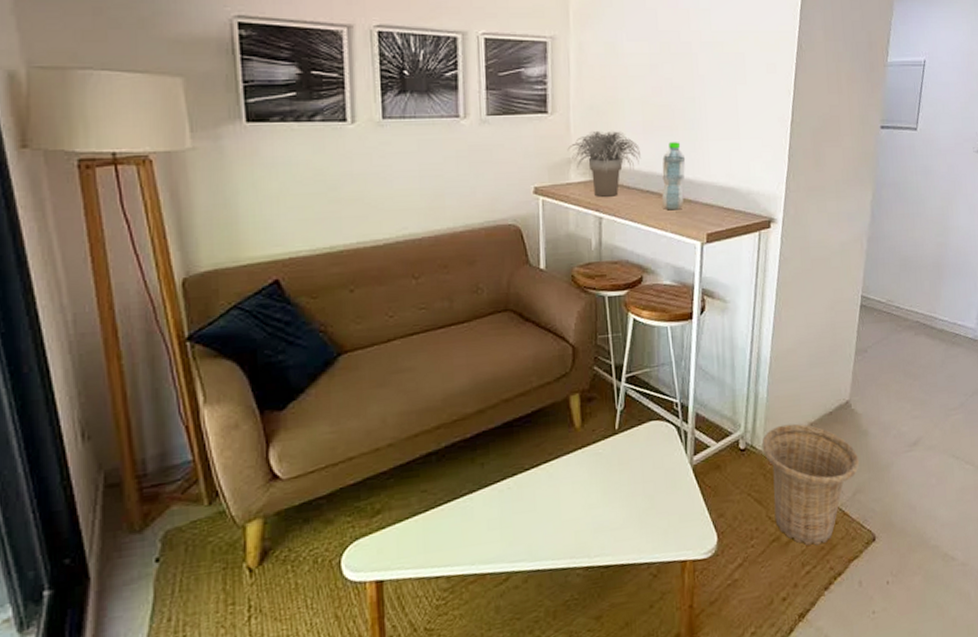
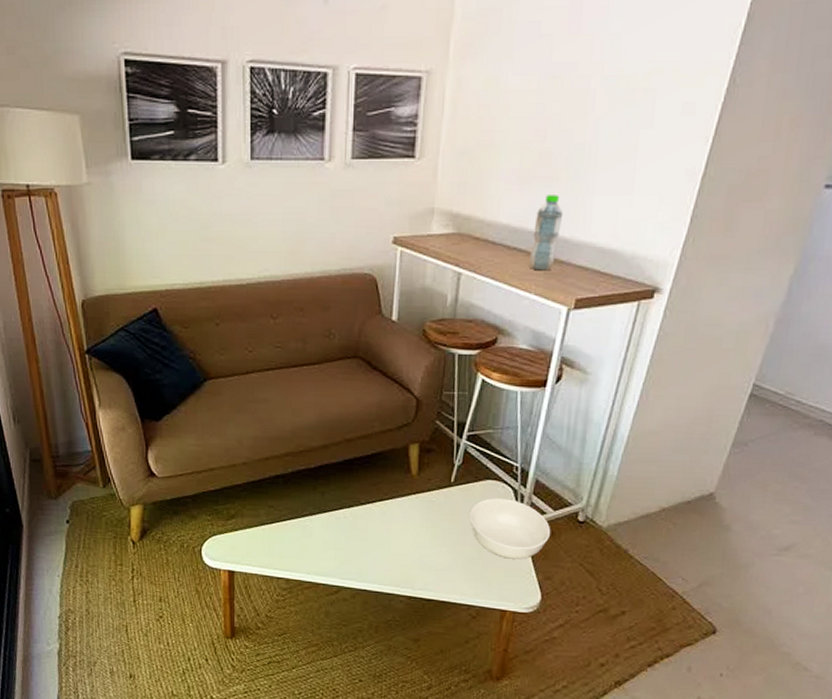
potted plant: present [567,130,640,197] -> none [432,179,512,251]
bowl: none [638,437,717,503] -> present [469,498,551,559]
basket: present [761,423,860,545] -> none [602,505,714,625]

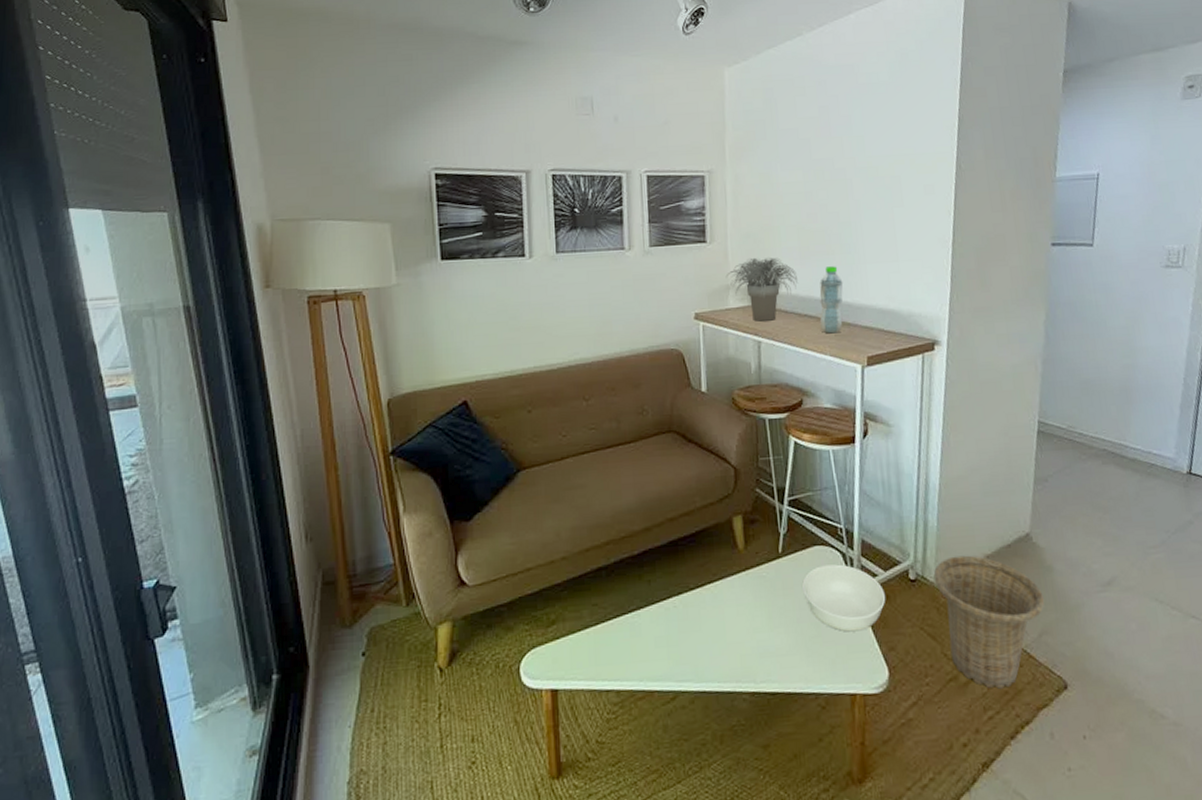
potted plant: none [432,179,512,251] -> present [725,257,797,322]
basket: none [602,505,714,625] -> present [933,555,1045,689]

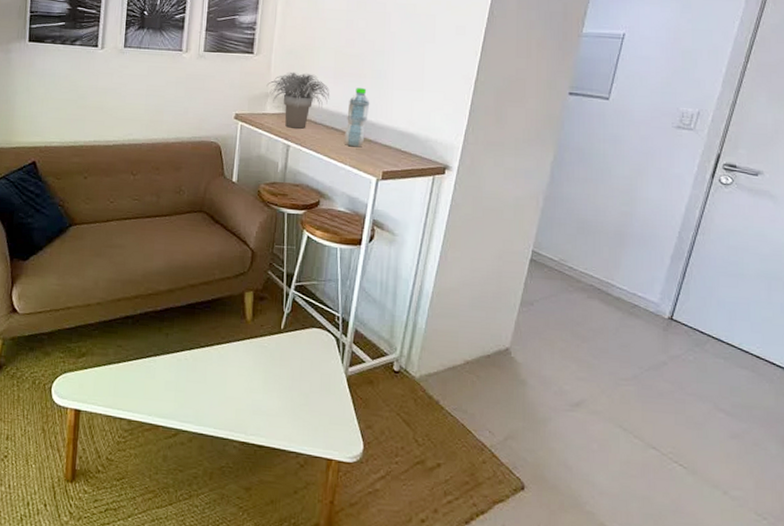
bowl: present [802,564,886,632] -> none [297,345,370,407]
basket: present [933,555,1045,689] -> none [415,357,515,479]

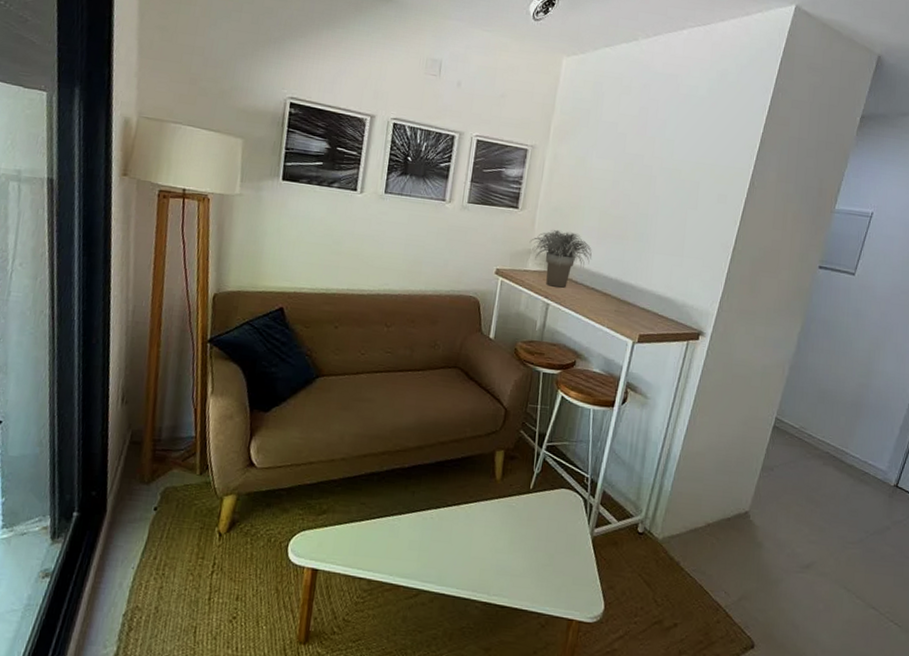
water bottle: present [343,88,370,147] -> none [603,249,631,309]

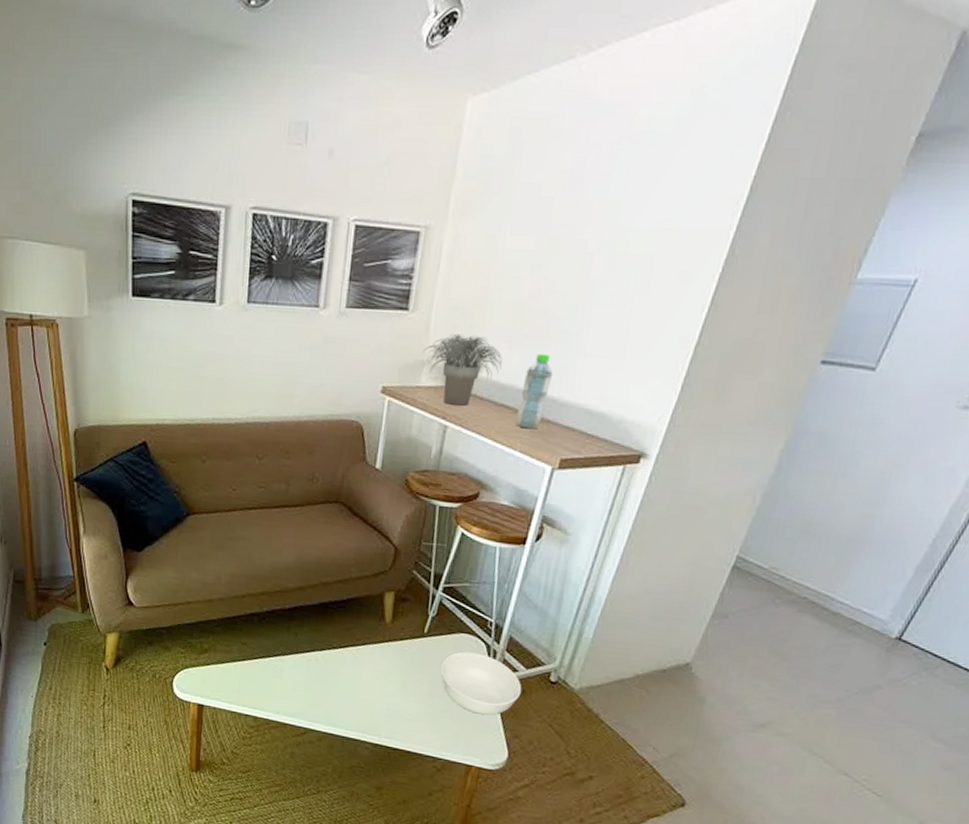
bowl: none [544,506,615,568] -> present [440,651,522,716]
water bottle: none [603,249,631,309] -> present [515,354,554,429]

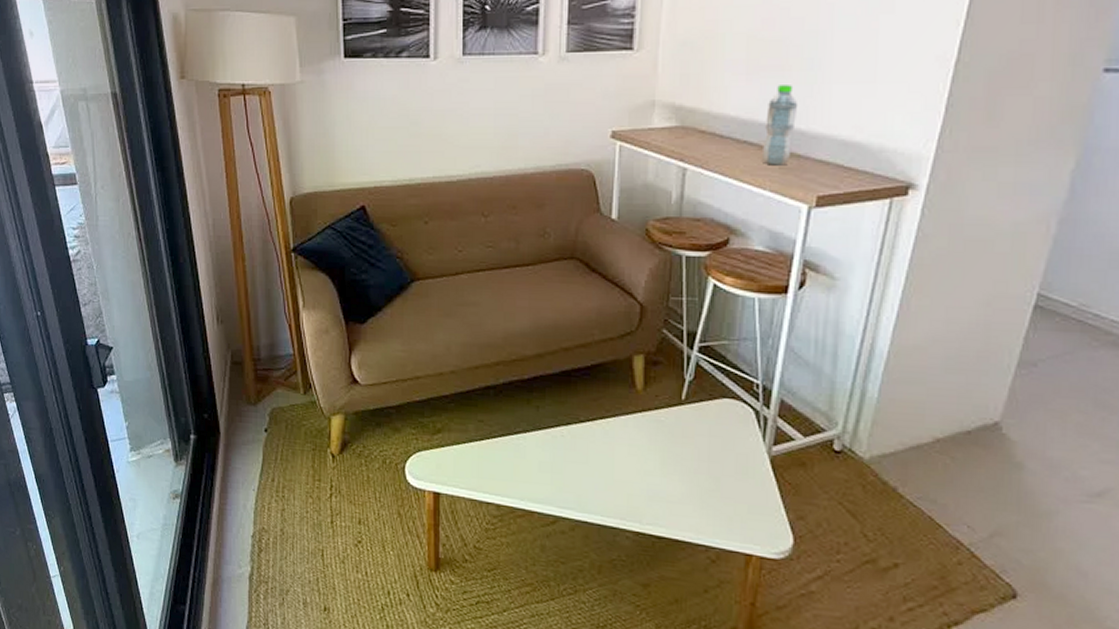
potted plant: present [422,333,503,406] -> none [652,70,740,145]
bowl: present [440,651,522,716] -> none [704,419,802,494]

